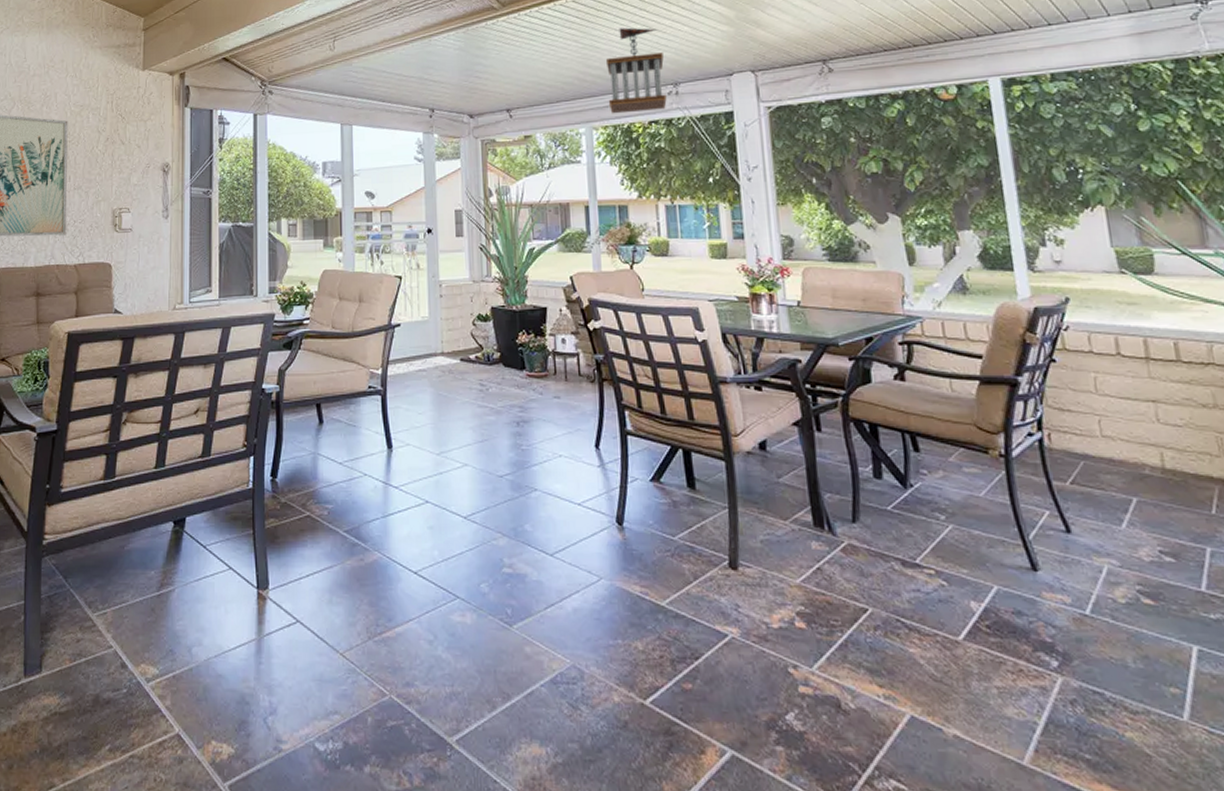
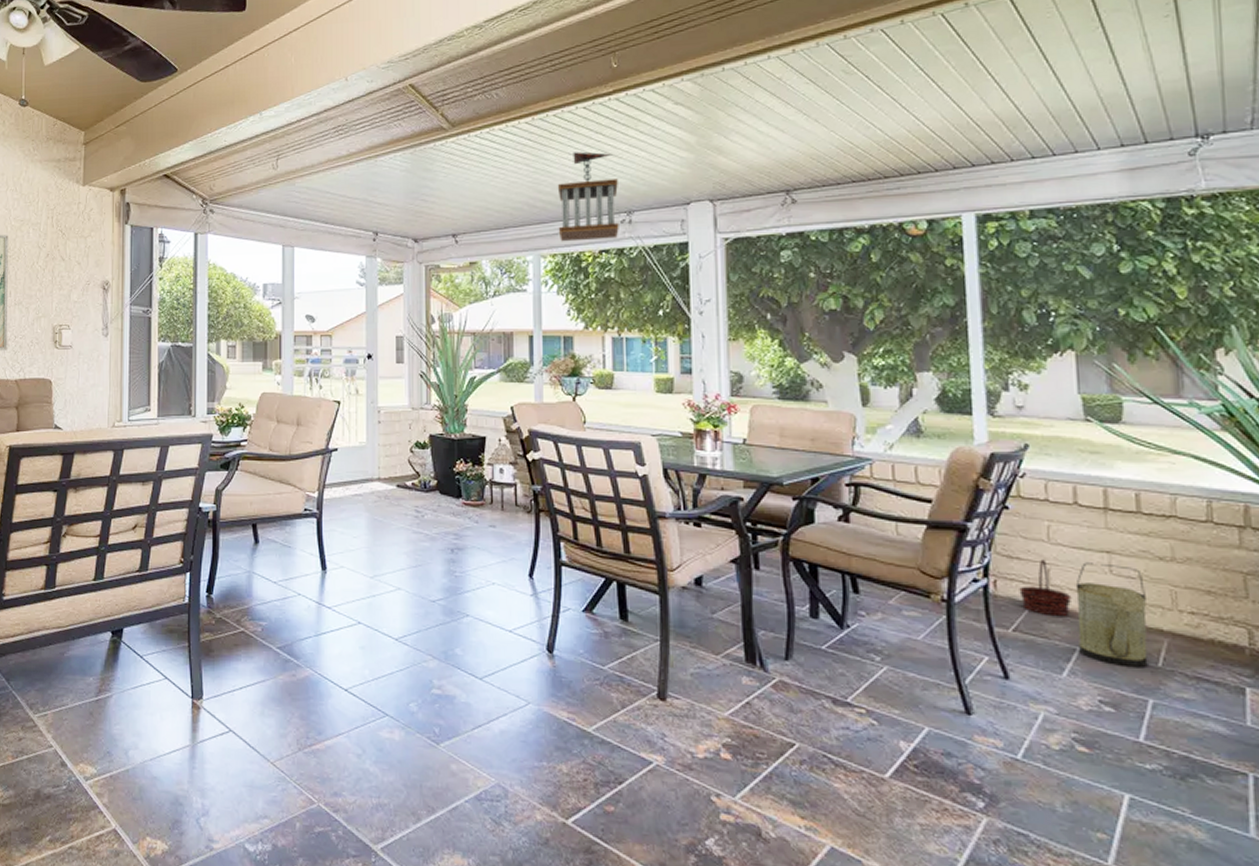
basket: none [1072,411,1125,466] -> present [1019,559,1073,616]
watering can: none [1126,412,1203,515] -> present [1075,562,1148,667]

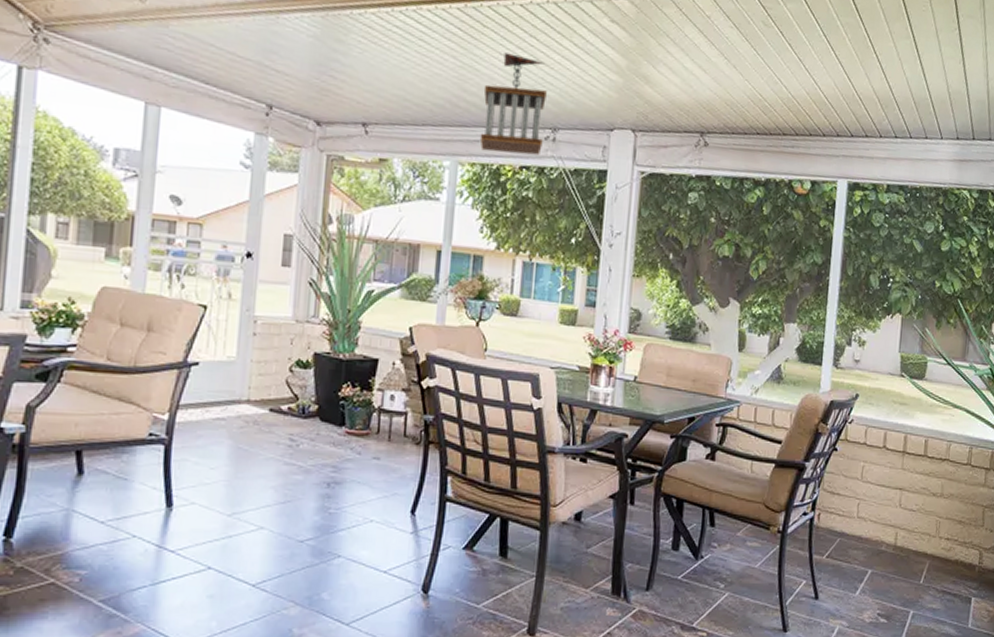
basket: present [1019,559,1073,616] -> none [835,495,872,543]
watering can: present [1075,562,1148,667] -> none [870,498,921,584]

